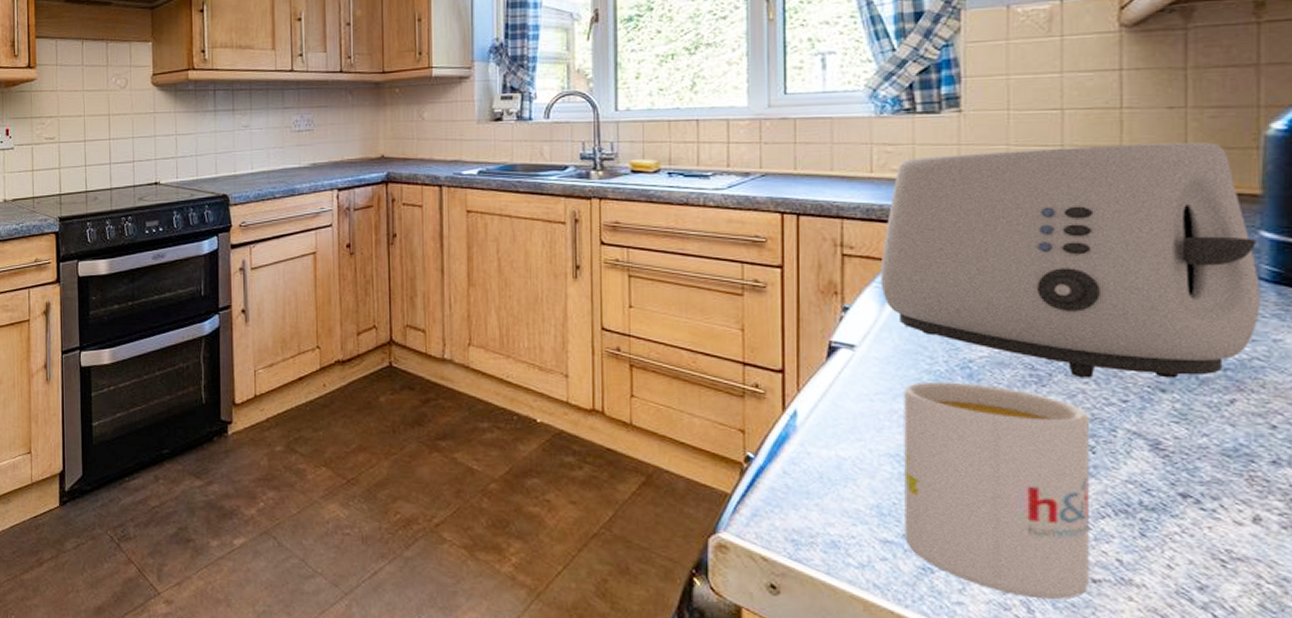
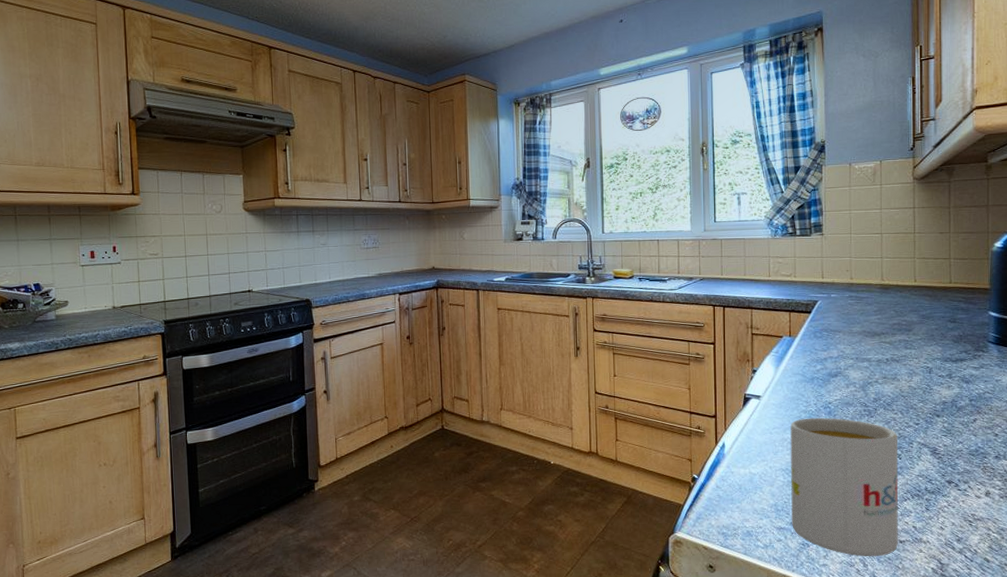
toaster: present [880,142,1260,378] -> none [775,255,989,410]

